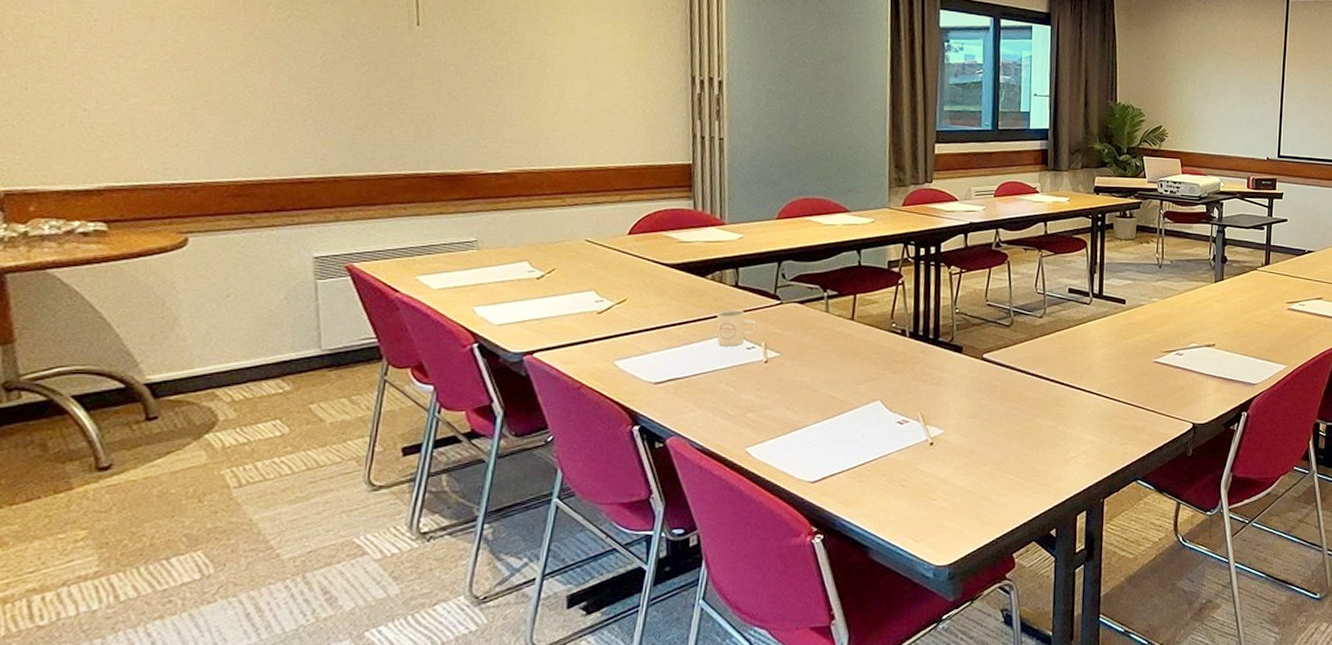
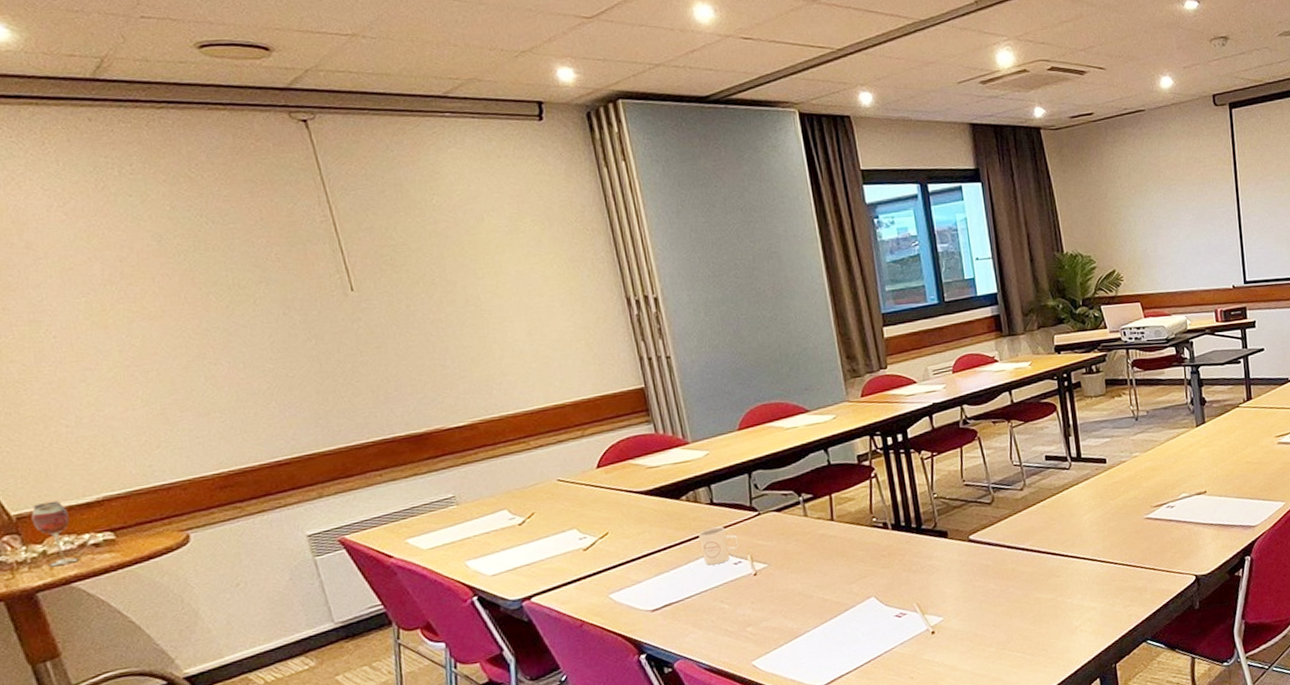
wineglass: none [20,182,63,250] -> present [31,500,79,567]

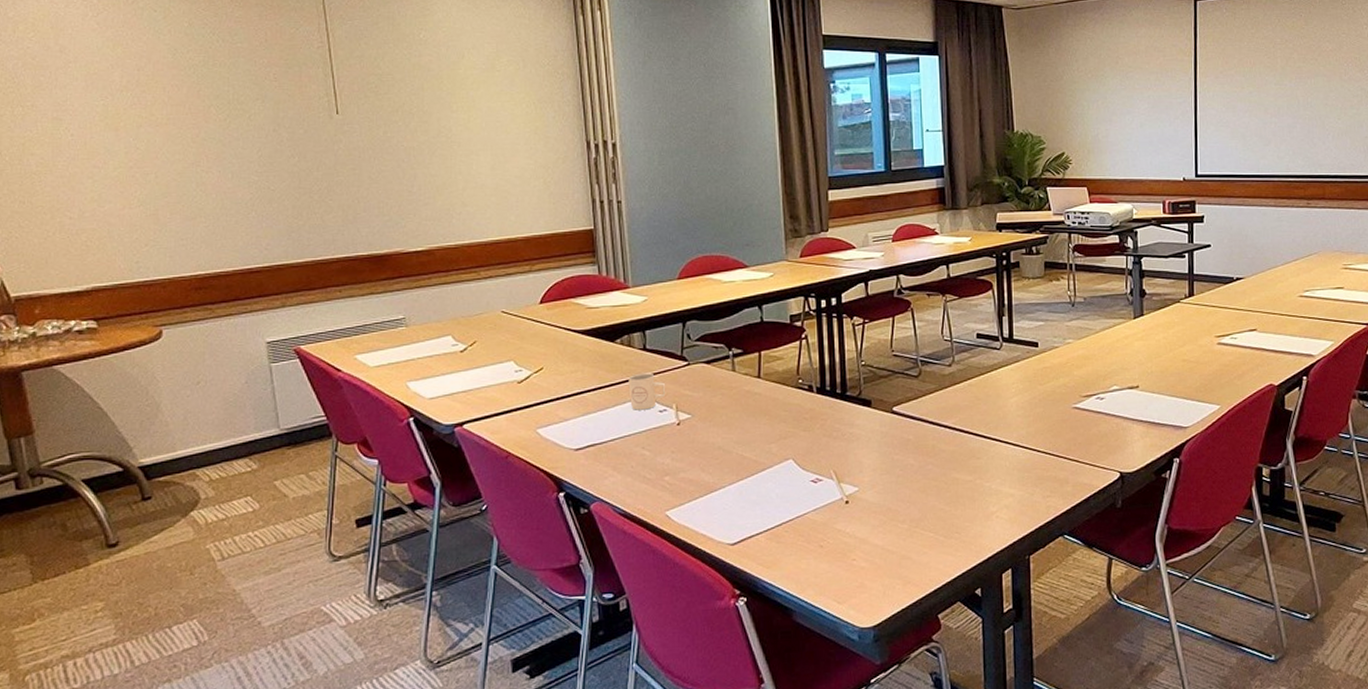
wineglass: present [31,500,79,567] -> none [28,287,62,349]

